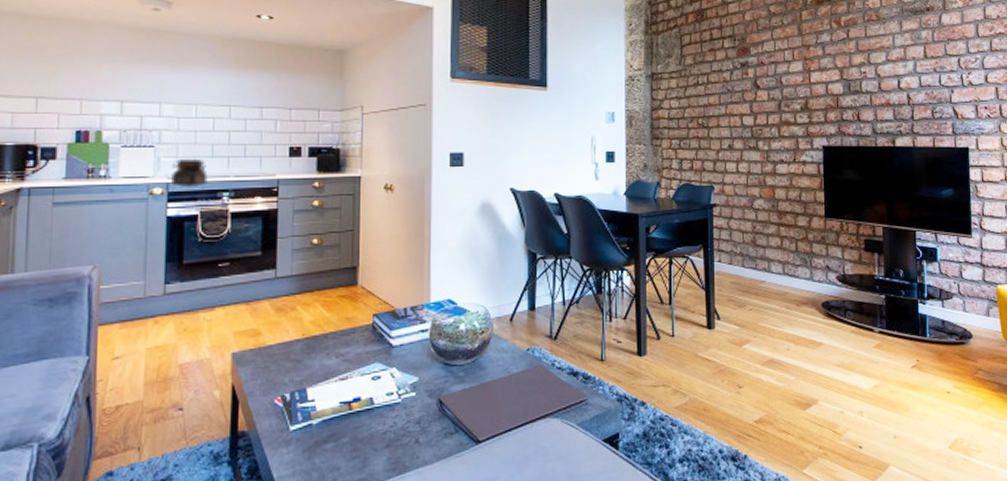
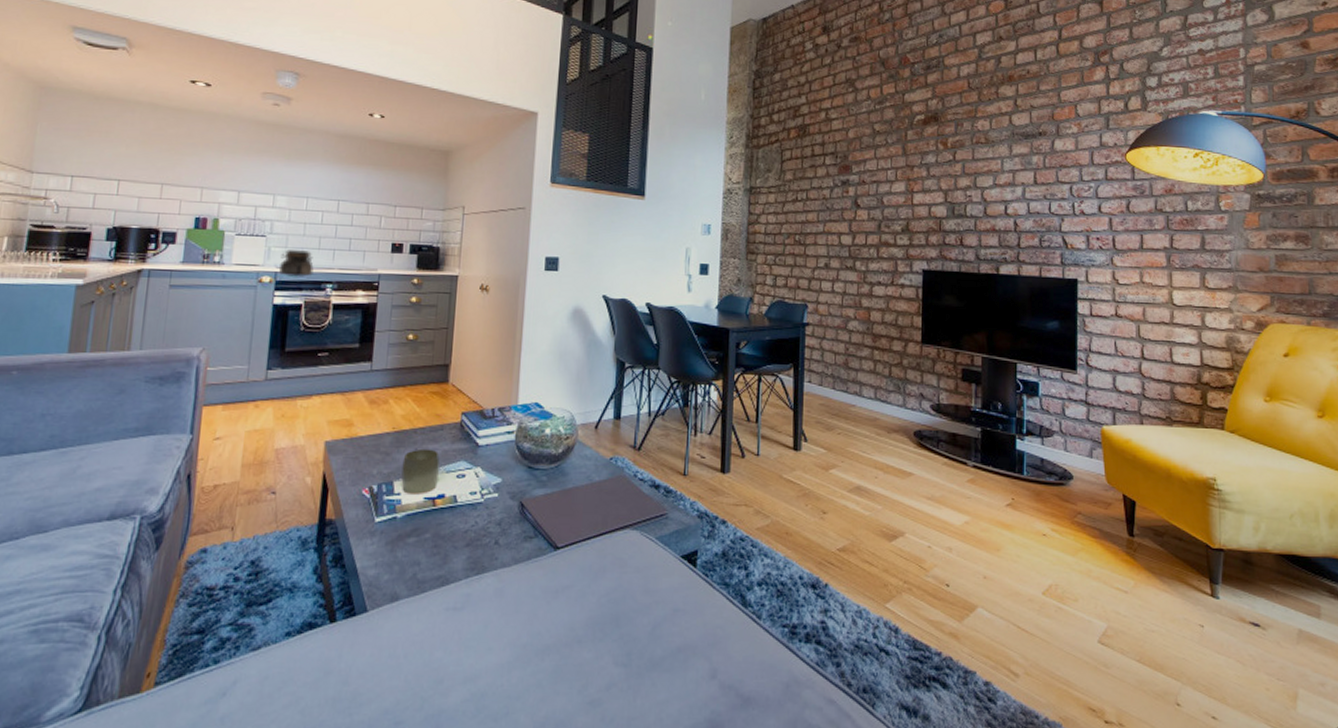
mug: none [314,353,355,401] -> present [401,448,441,496]

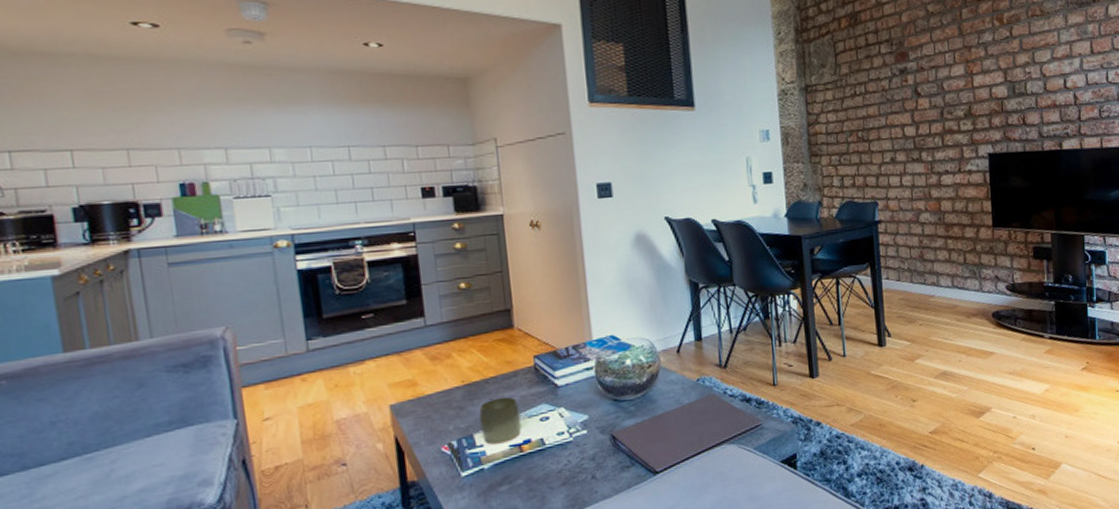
jar: present [279,250,314,278] -> none [294,206,337,239]

